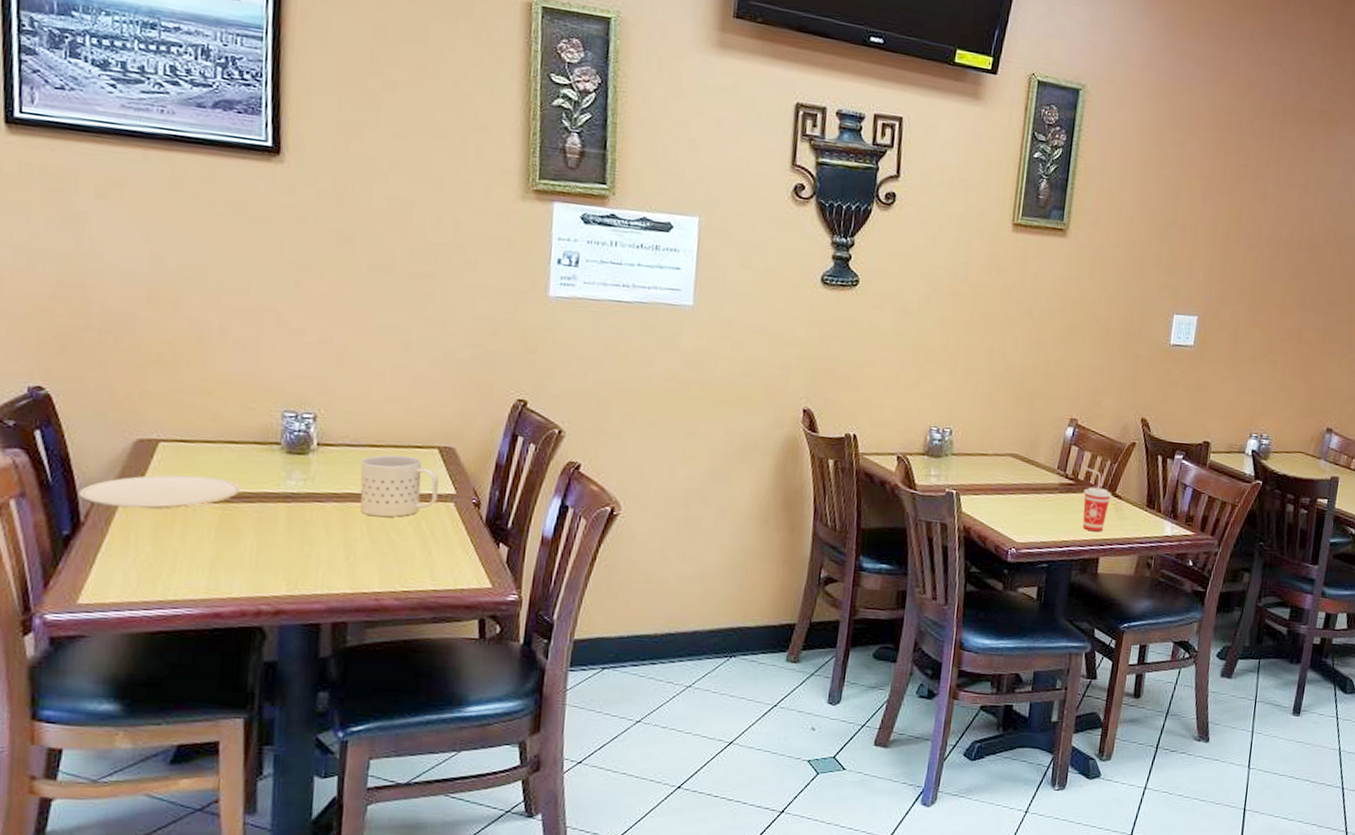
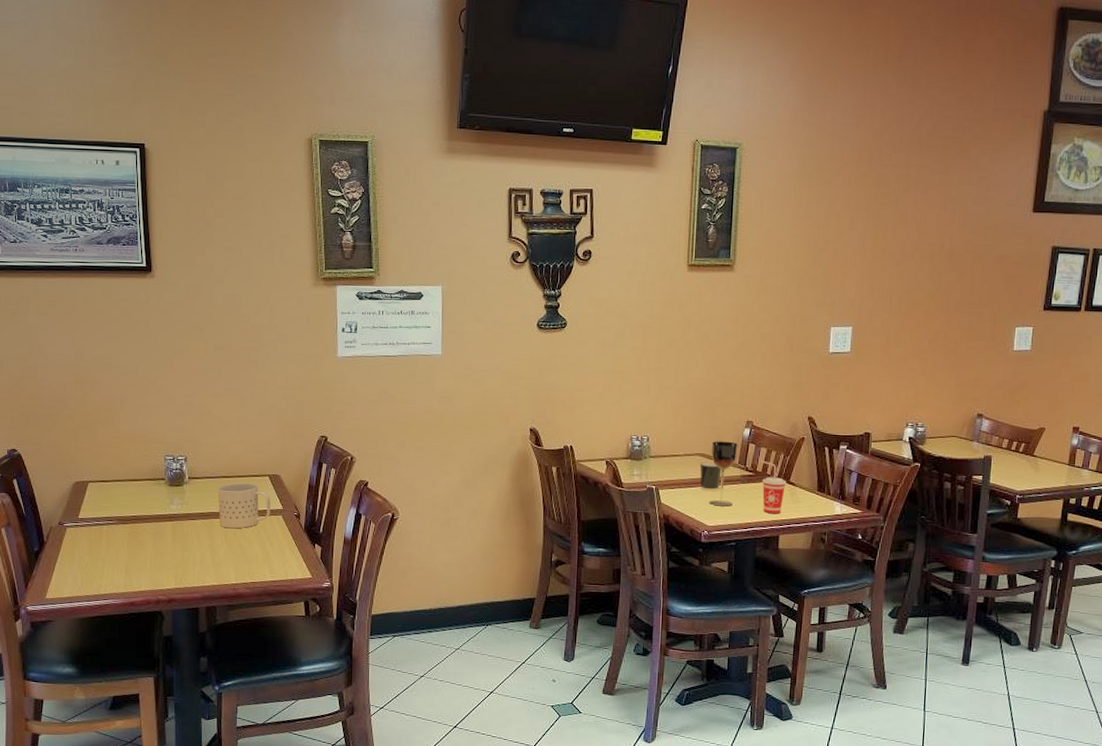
plate: present [79,474,240,510] -> none [42,505,141,531]
mug: none [1010,464,1037,501] -> present [699,462,722,491]
wineglass: none [1020,440,1059,520] -> present [709,441,738,507]

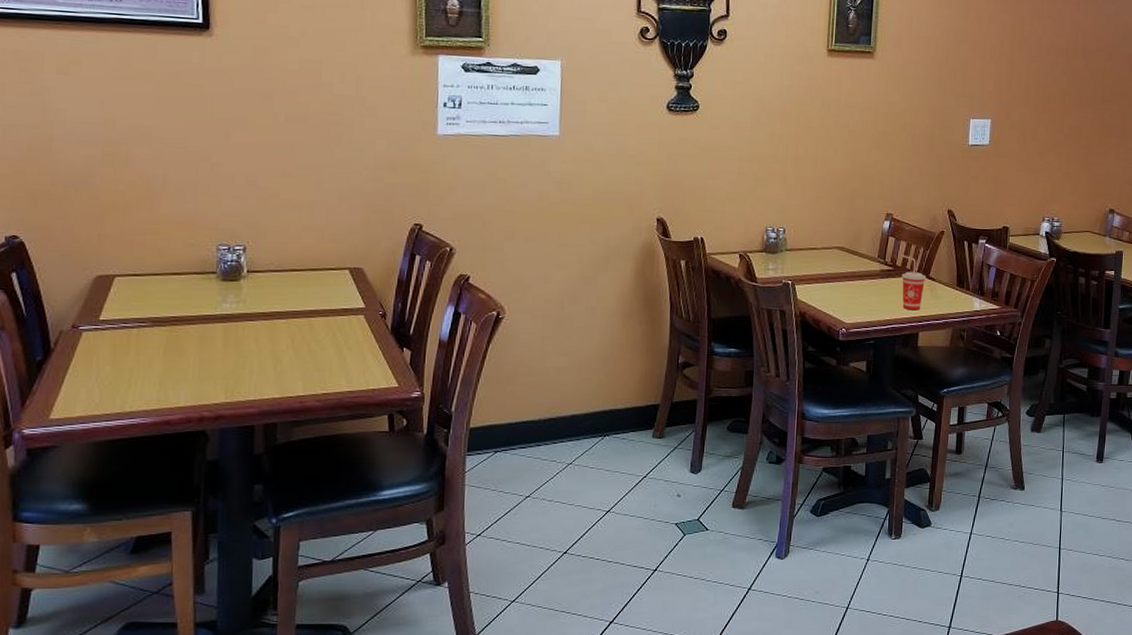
mug: present [218,482,271,529] -> none [284,276,351,331]
mug: present [699,462,722,491] -> none [838,255,860,286]
wineglass: present [709,441,738,507] -> none [848,234,878,303]

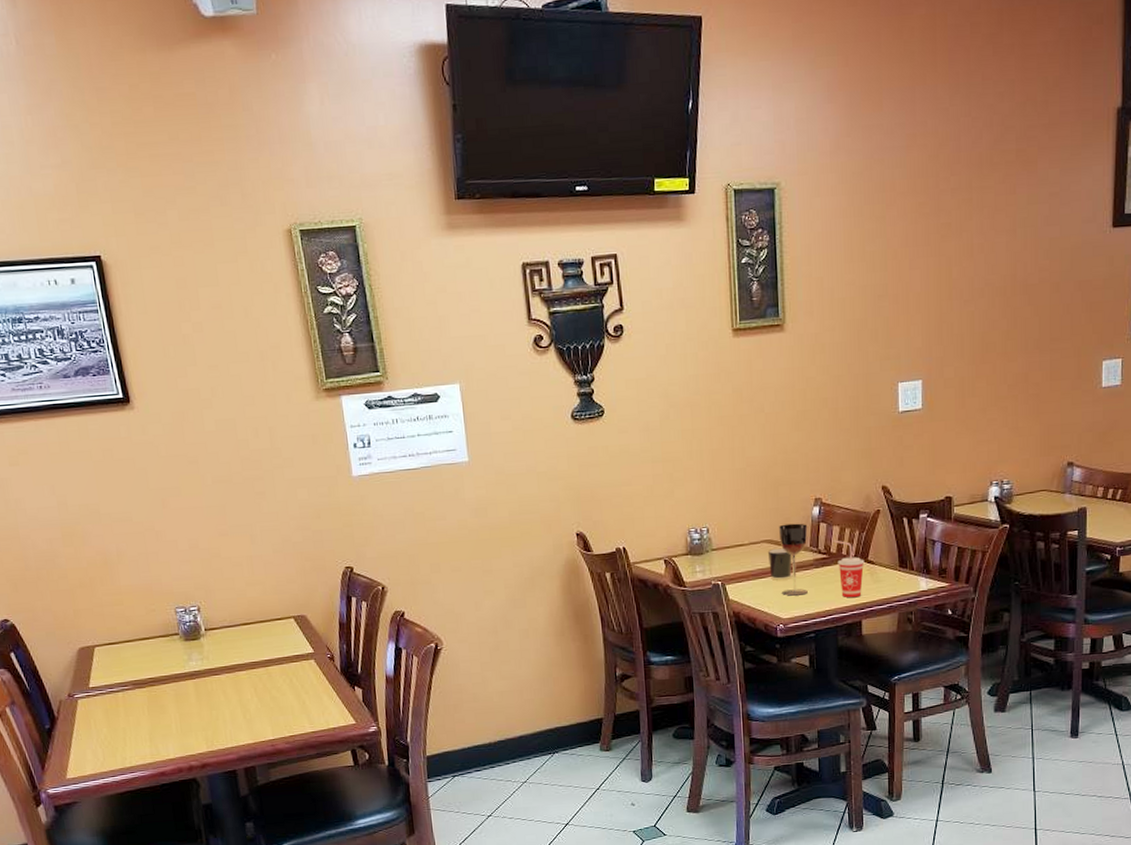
mug: none [838,255,860,286] -> present [767,548,792,580]
wineglass: none [848,234,878,303] -> present [779,523,808,596]

